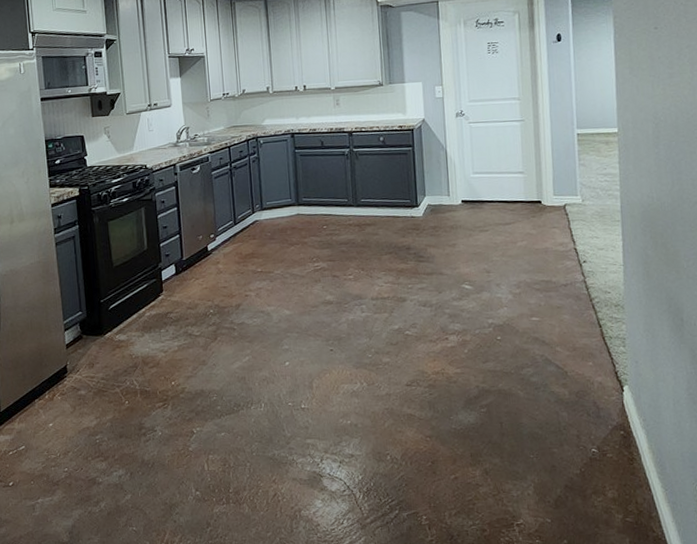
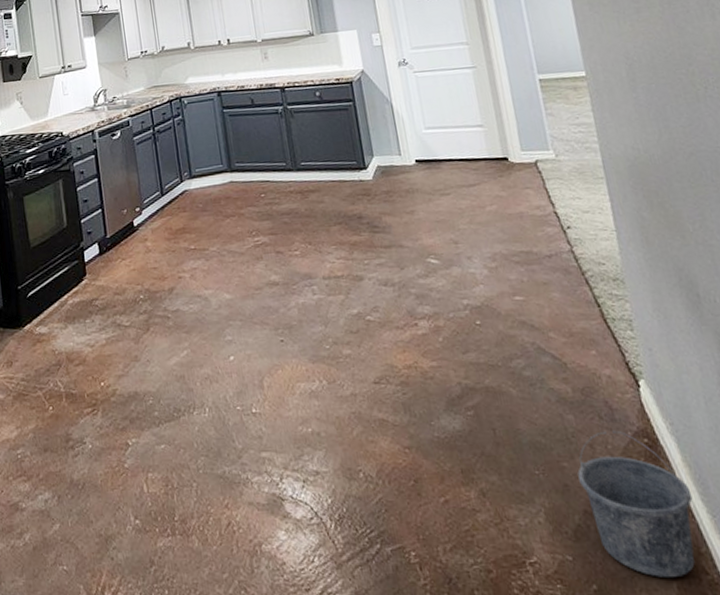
bucket: none [564,424,652,535] -> present [577,430,695,577]

